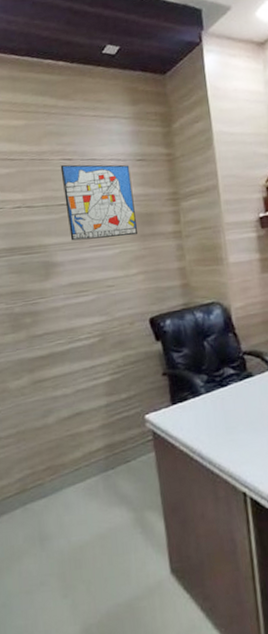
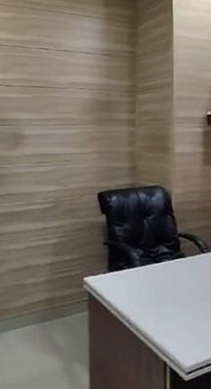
wall art: present [60,164,138,241] -> none [38,53,97,119]

